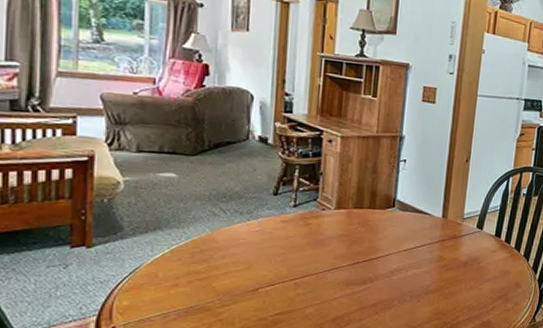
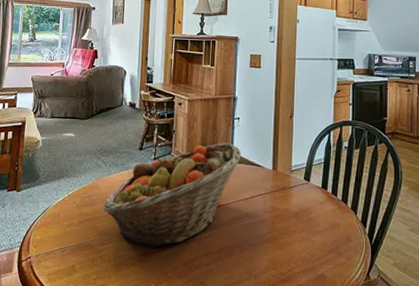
fruit basket: none [223,187,407,307] -> present [103,142,241,248]

